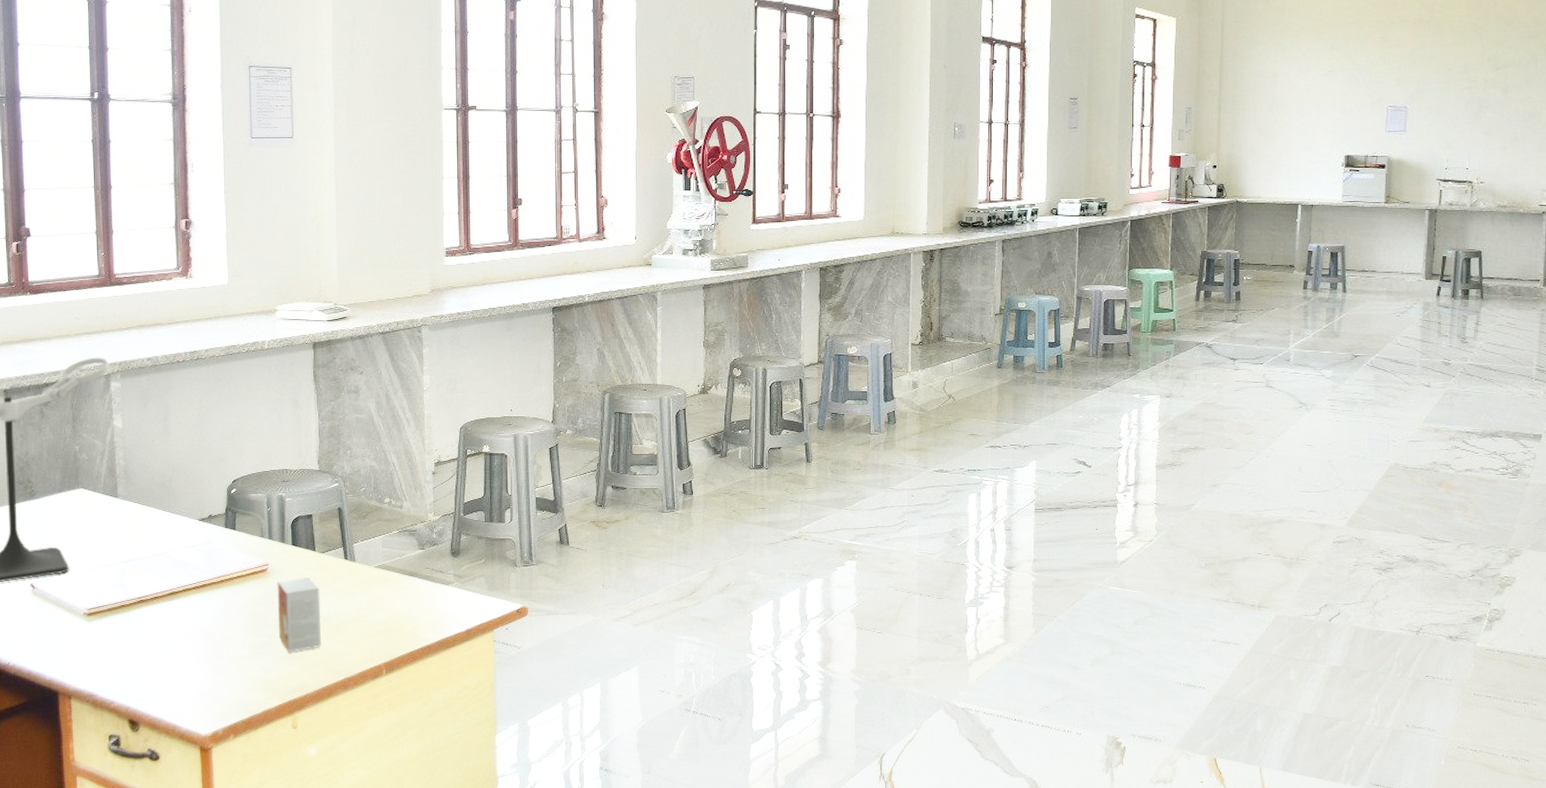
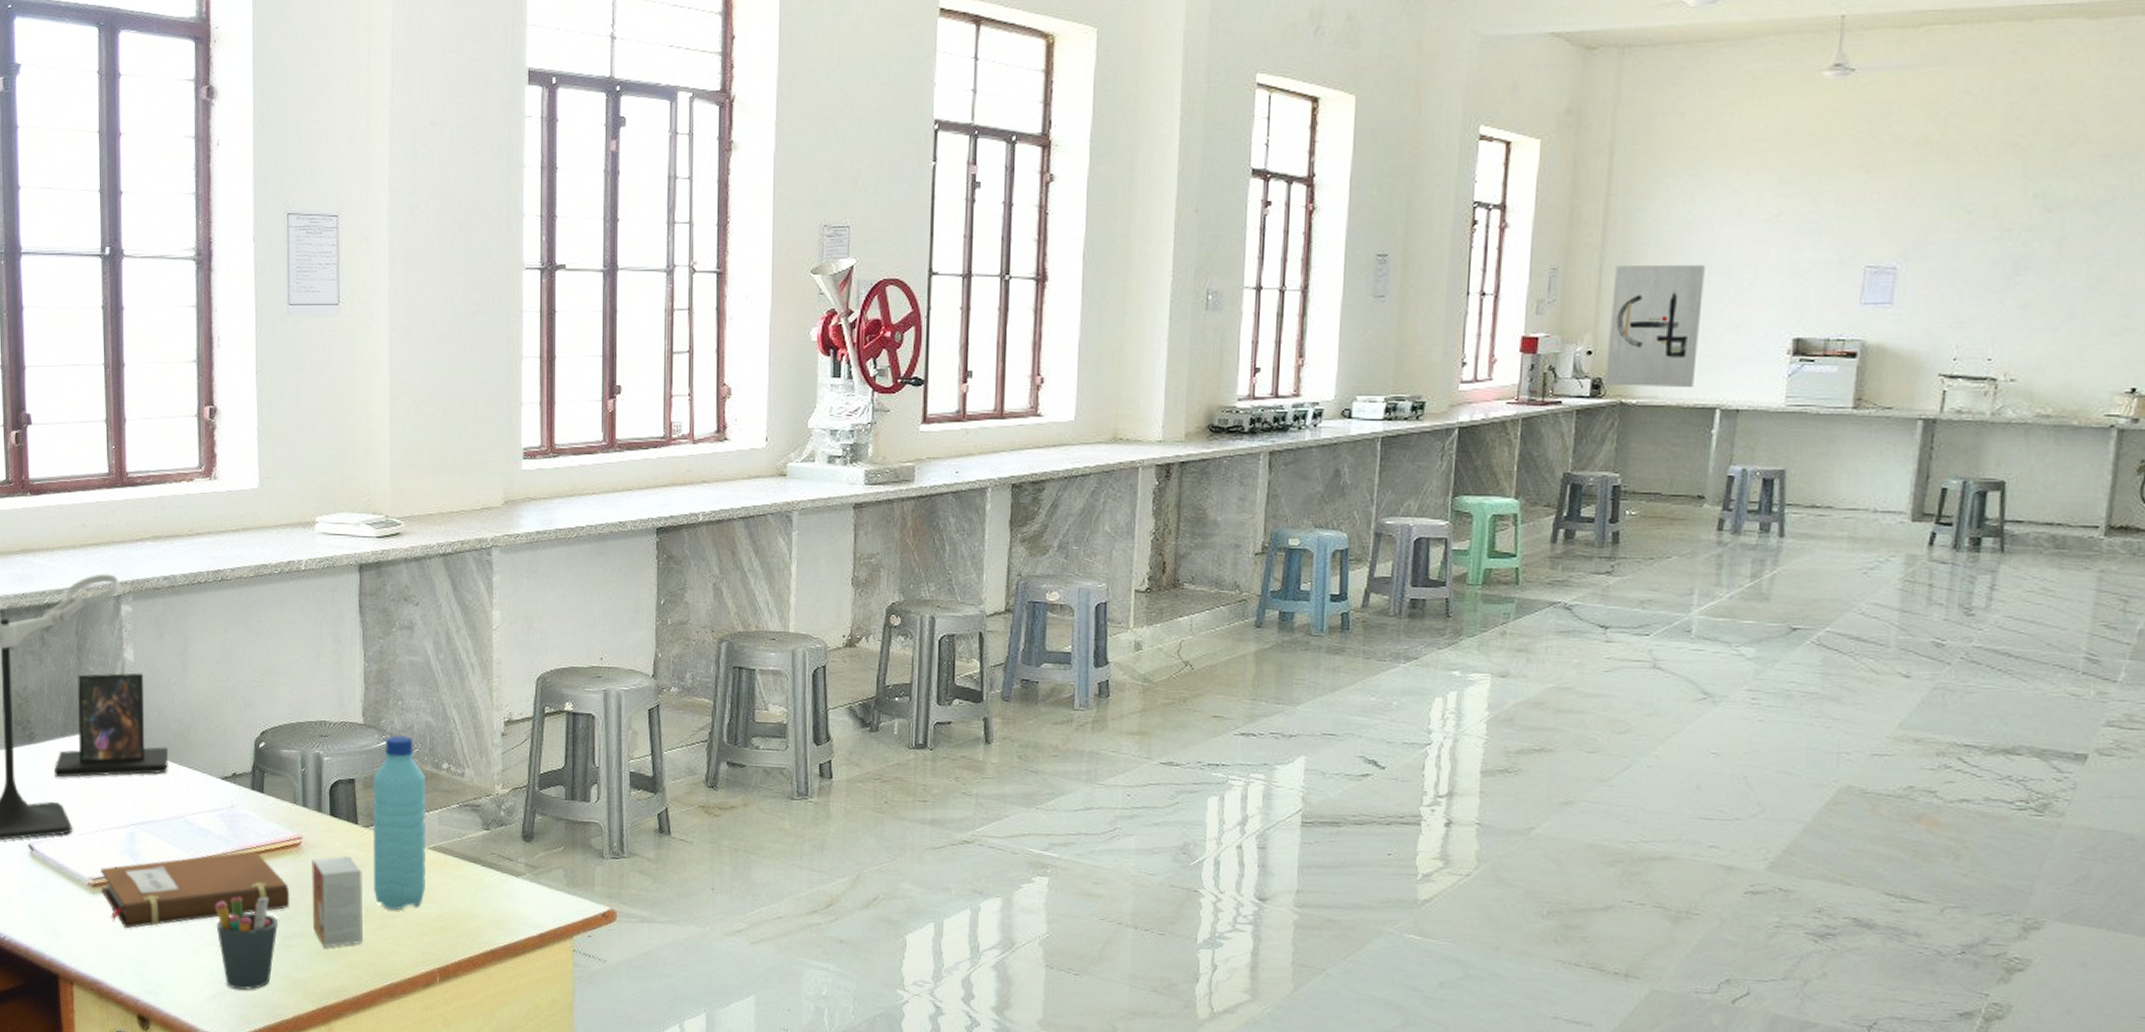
photo frame: none [53,437,154,527] -> present [54,673,169,778]
notebook: none [95,578,259,649] -> present [101,851,290,929]
pen holder: none [194,614,249,692] -> present [214,896,278,990]
water bottle: none [328,478,372,619] -> present [374,735,425,911]
wall art: none [1226,105,1287,191] -> present [1605,265,1705,389]

